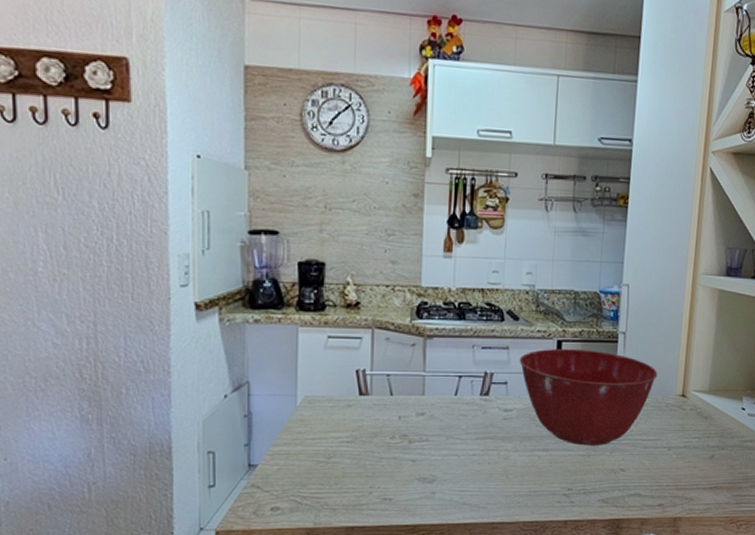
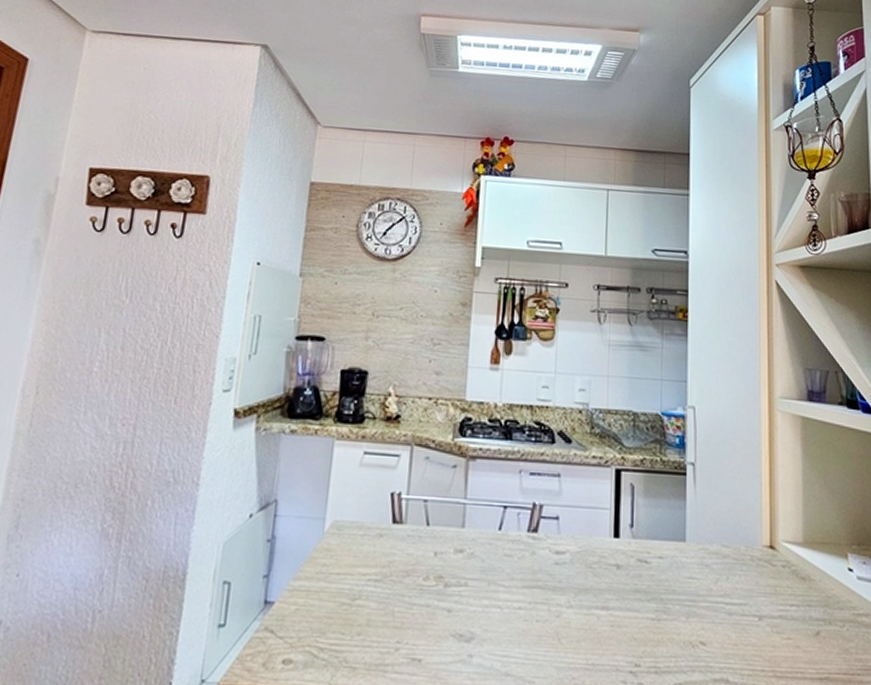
mixing bowl: present [519,349,658,446] -> none [572,479,737,607]

